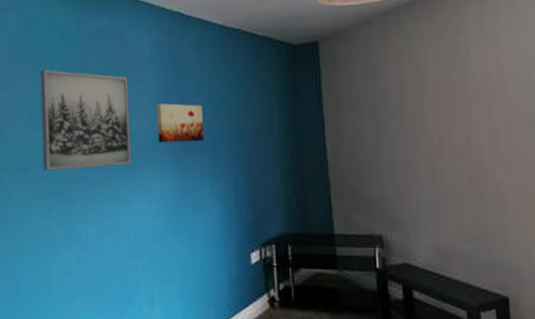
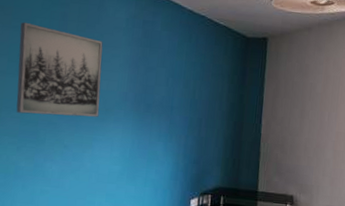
wall art: present [156,103,204,143] -> none [124,69,166,106]

